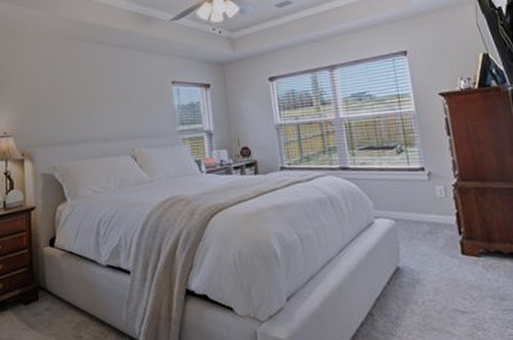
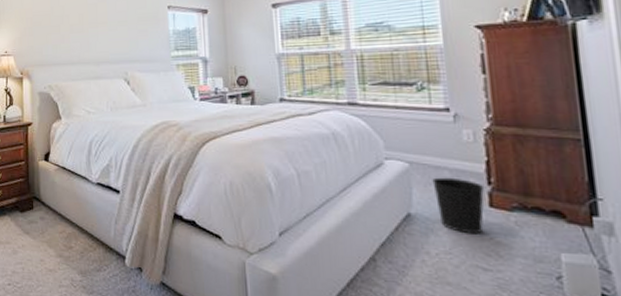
wastebasket: none [414,230,459,281] -> present [432,177,485,234]

